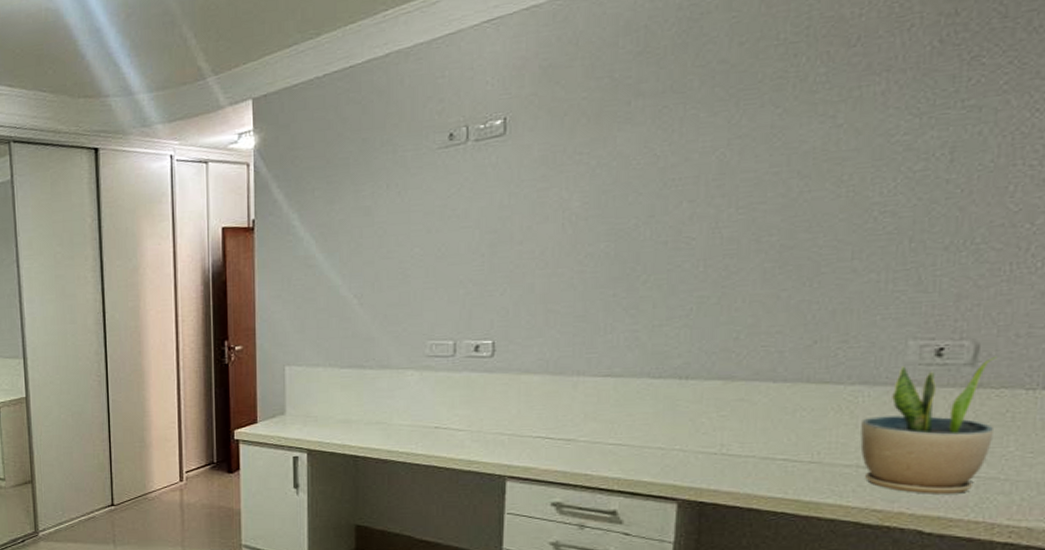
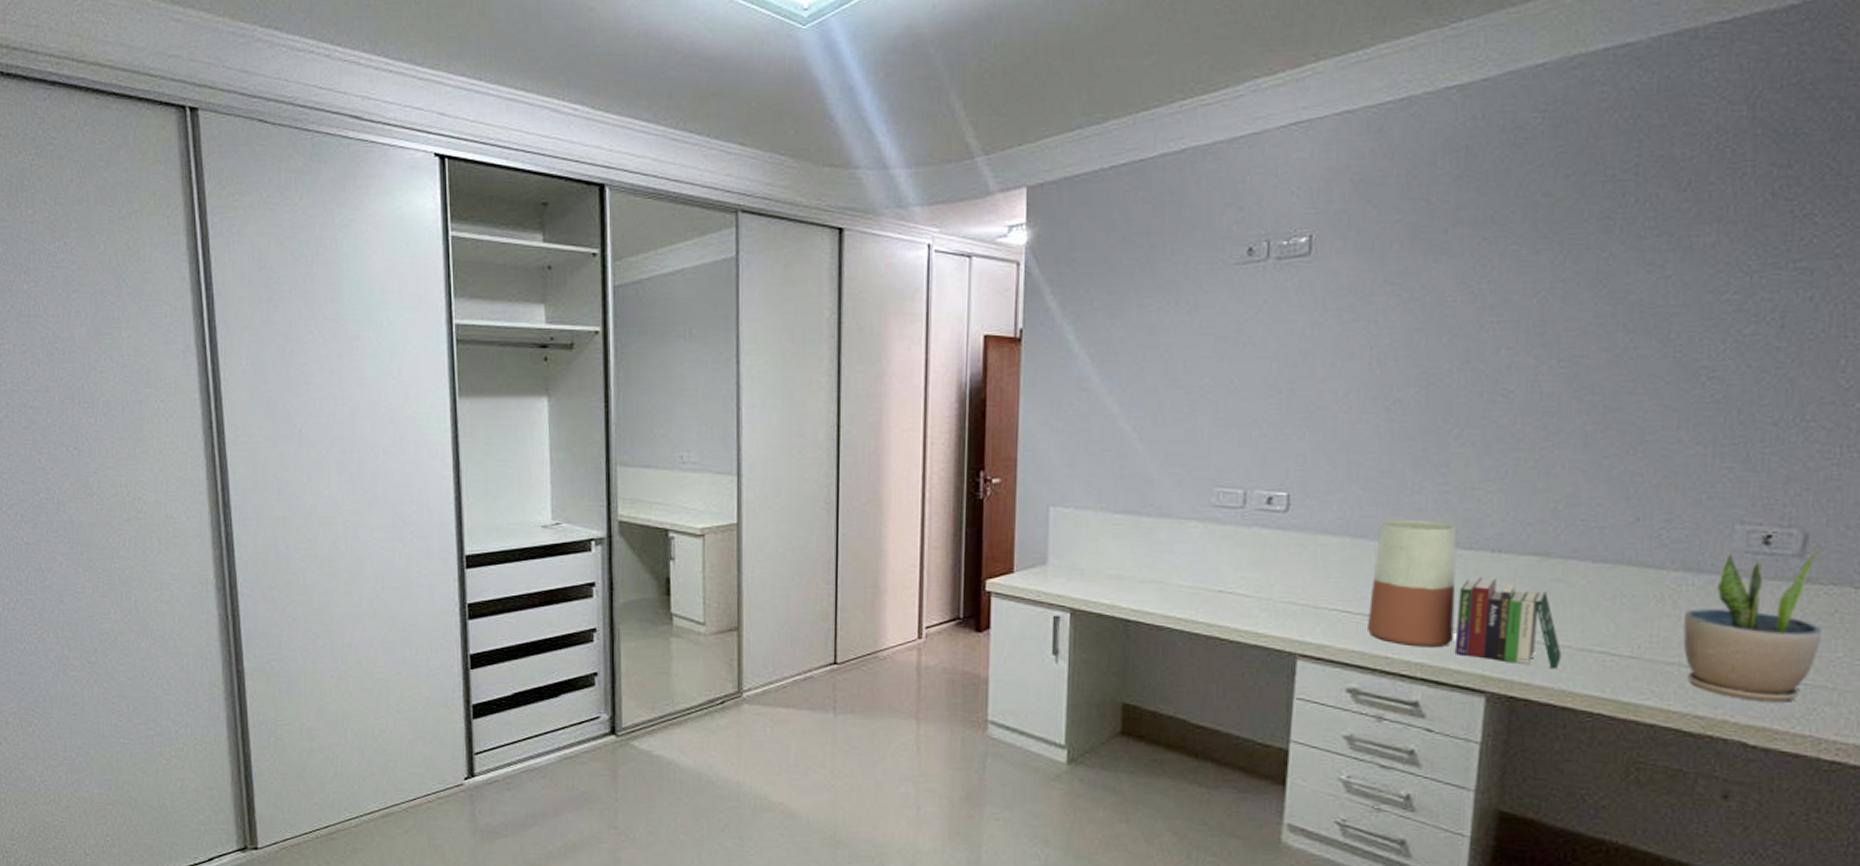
vase: none [569,355,648,465] -> present [1368,519,1458,648]
books: none [647,401,747,477] -> present [1454,577,1562,670]

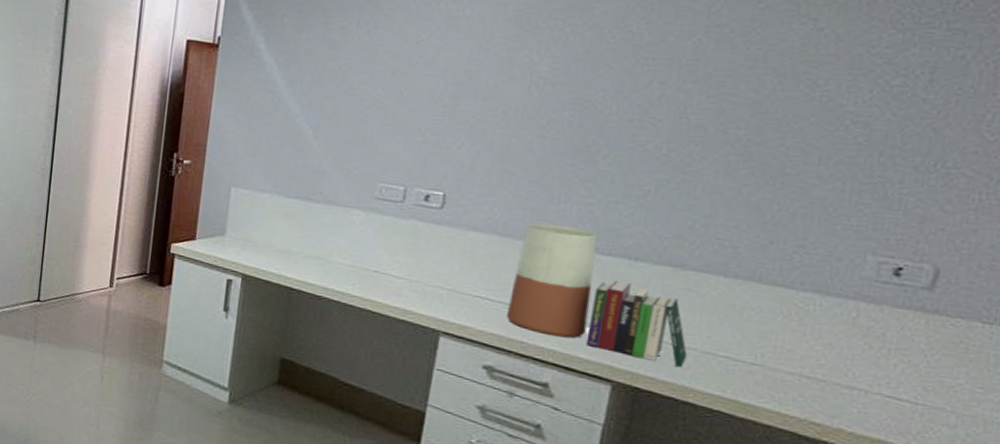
potted plant: present [1683,548,1826,702] -> none [806,280,956,420]

